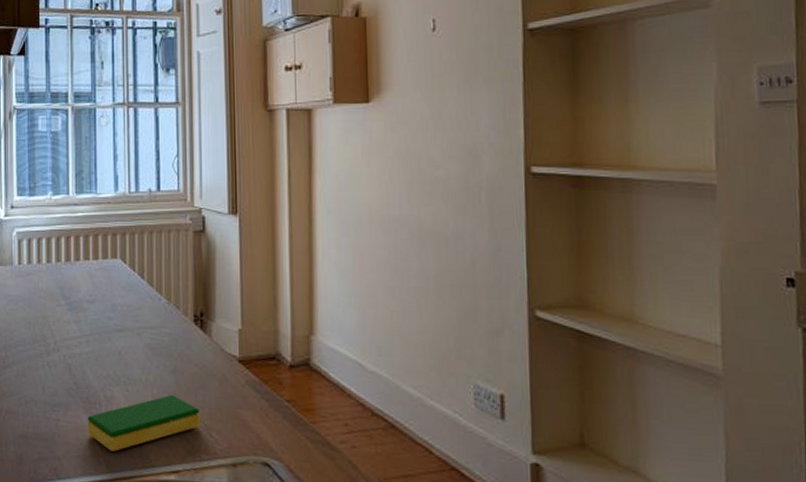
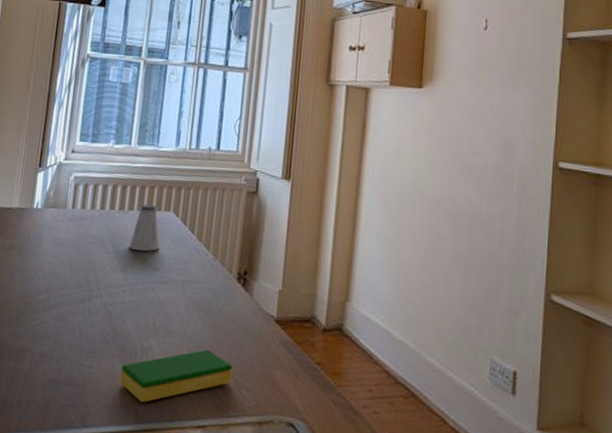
saltshaker: none [79,253,110,302] -> present [128,204,160,252]

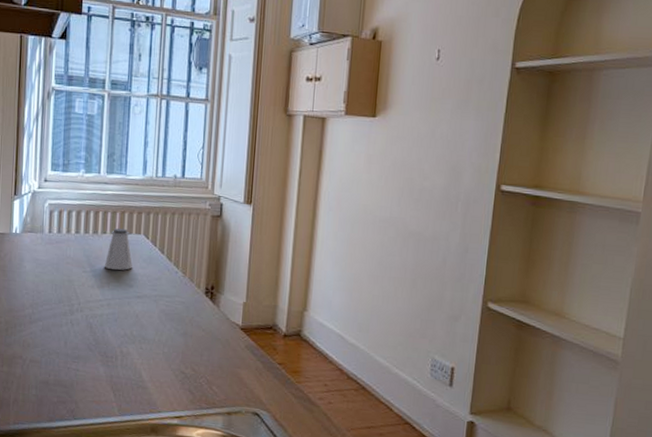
dish sponge: present [120,349,232,403] -> none [103,353,203,398]

